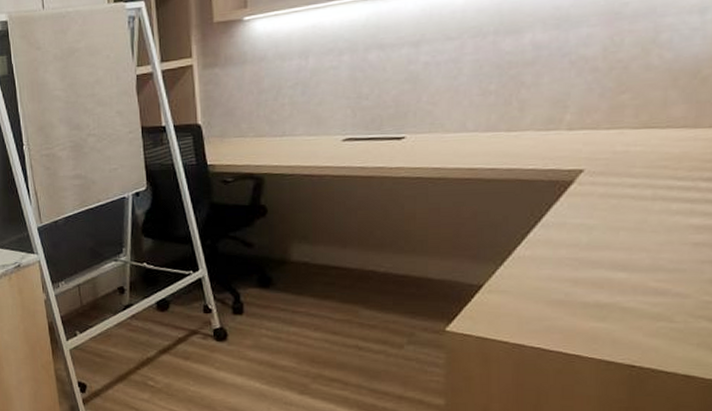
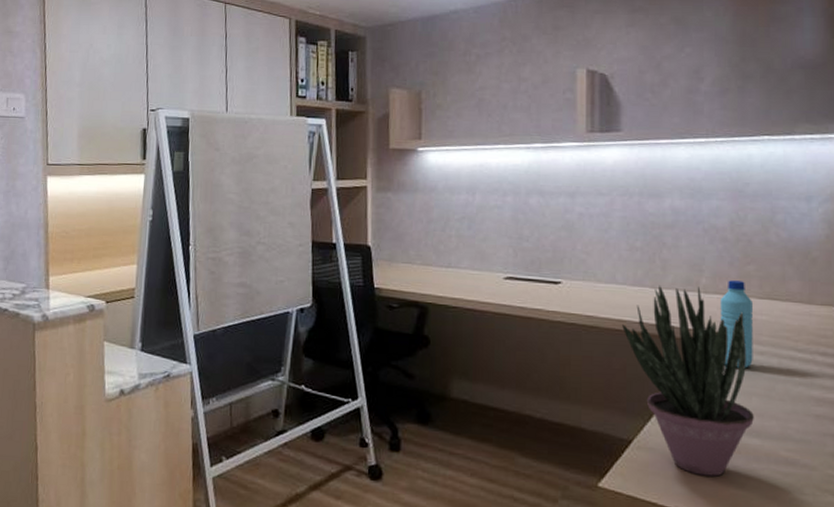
potted plant: none [473,124,621,312] -> present [622,285,754,477]
water bottle: none [585,112,625,204] -> present [719,280,753,368]

